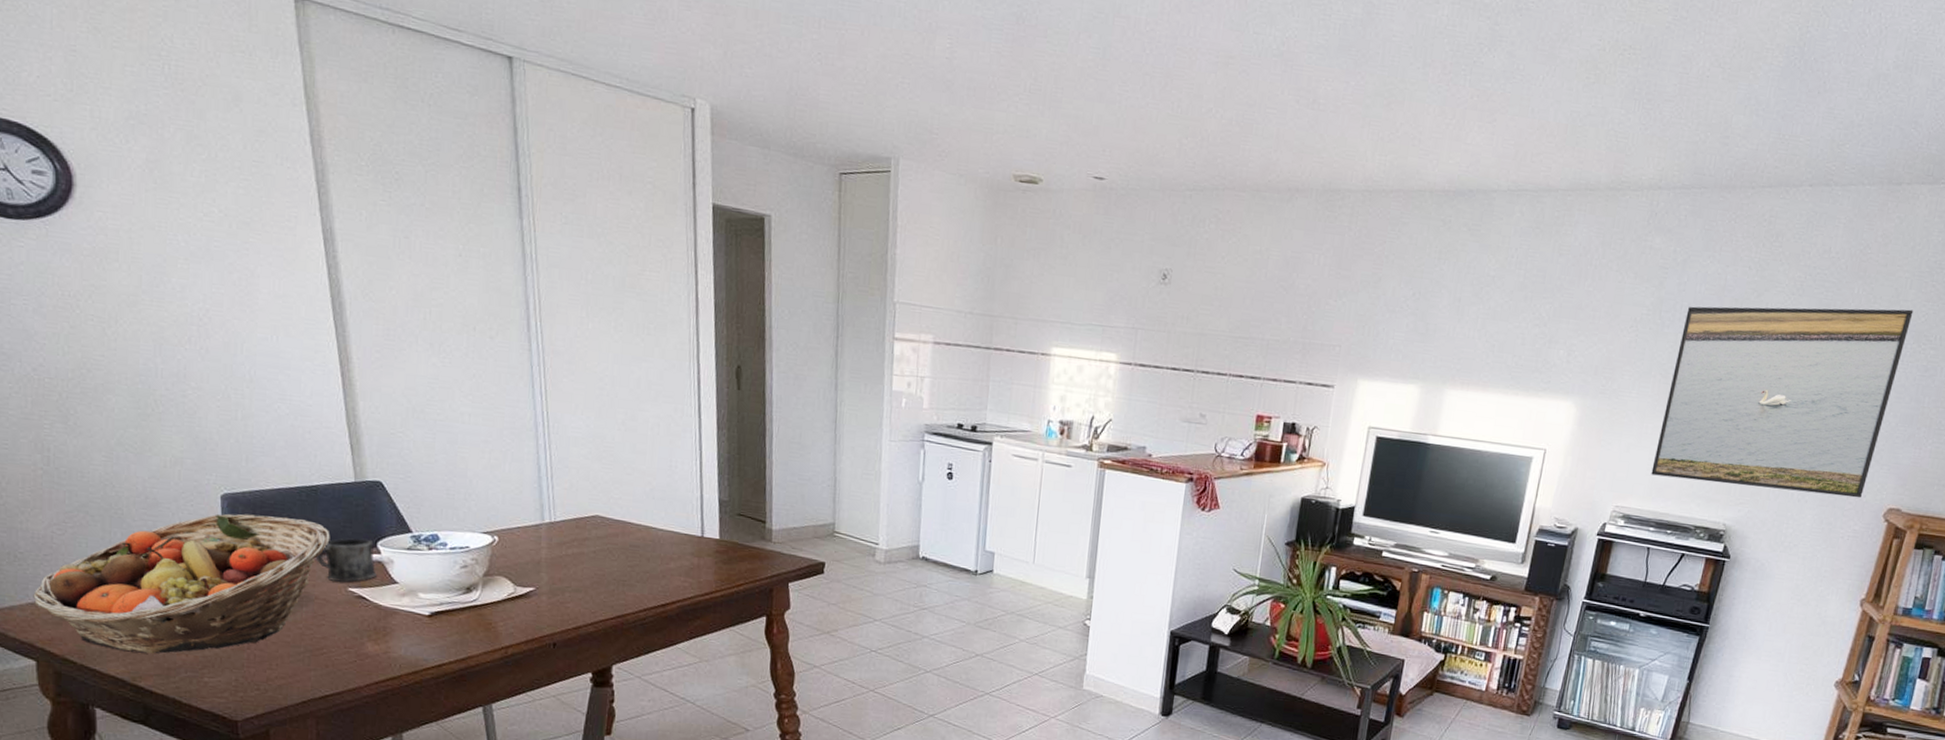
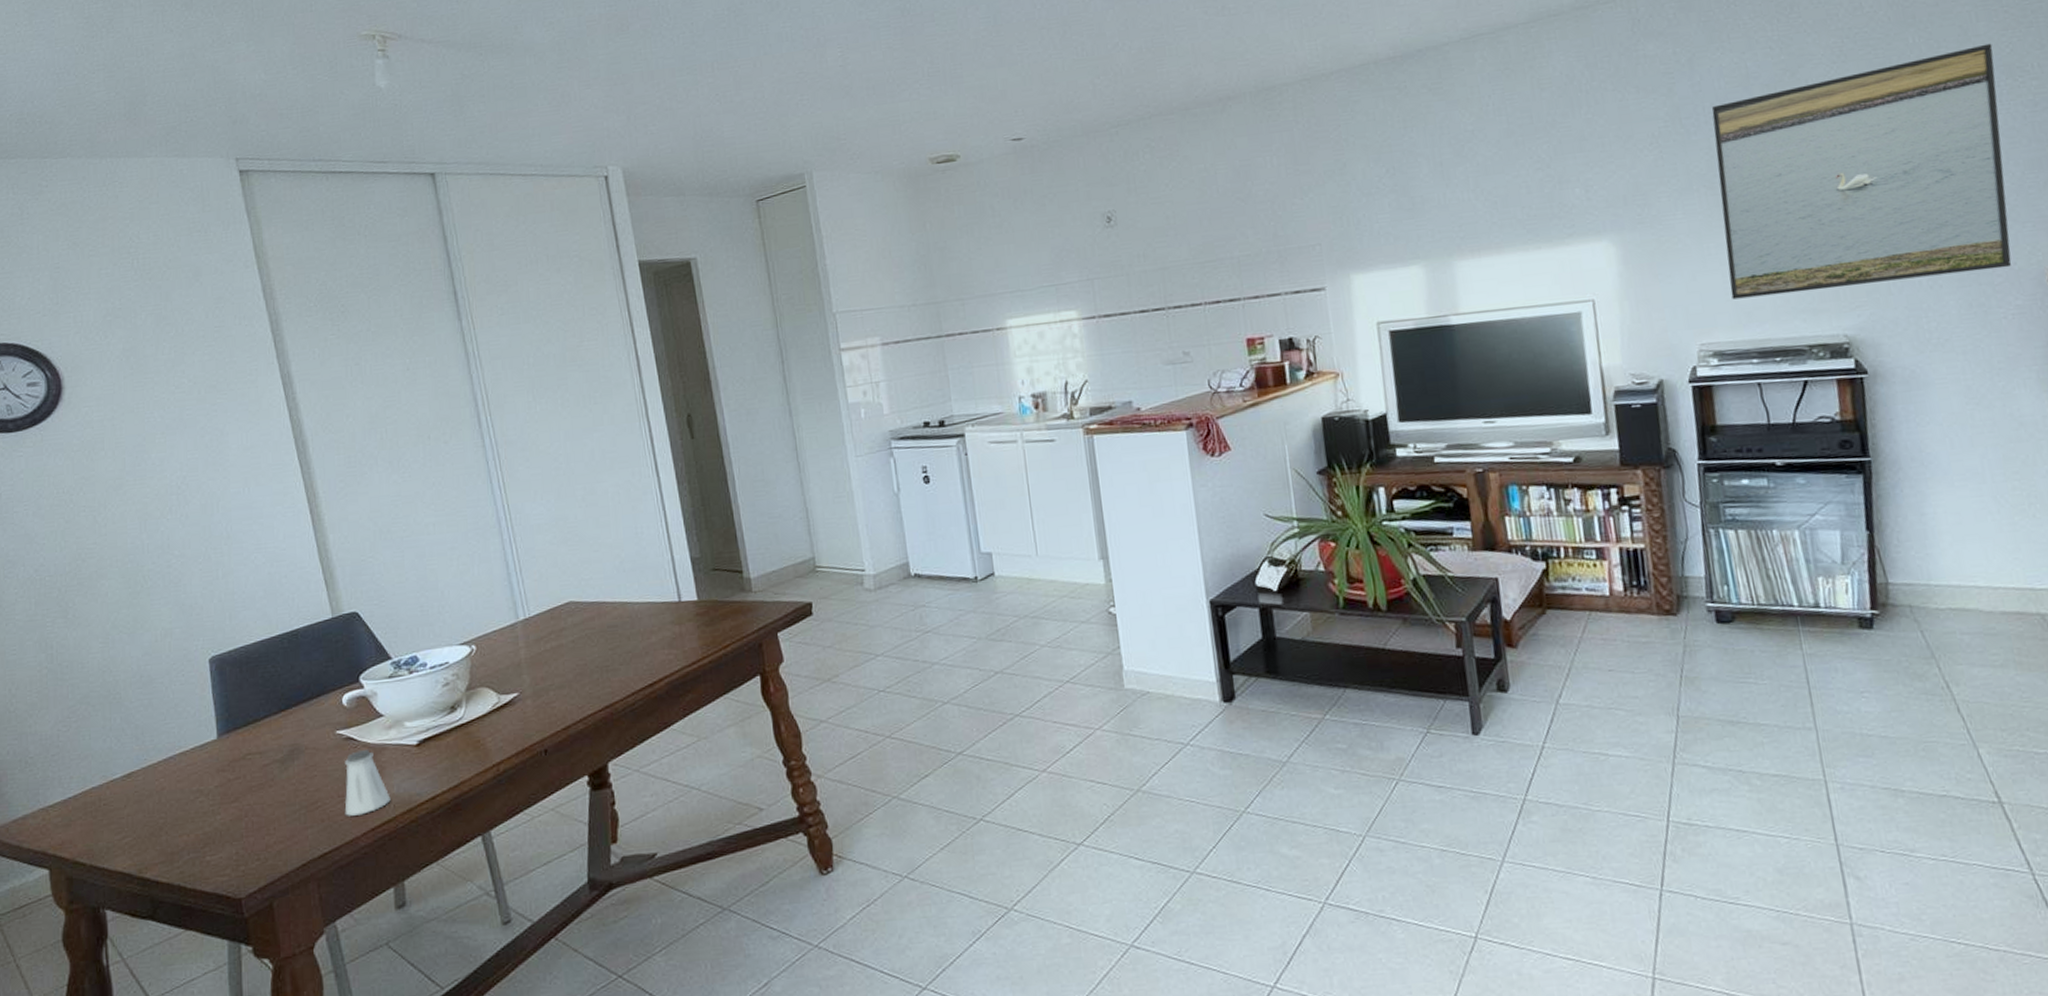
fruit basket: present [33,513,330,654] -> none [44,667,314,843]
mug: present [315,538,378,583] -> none [302,676,363,727]
saltshaker: none [350,610,397,668] -> present [344,750,391,816]

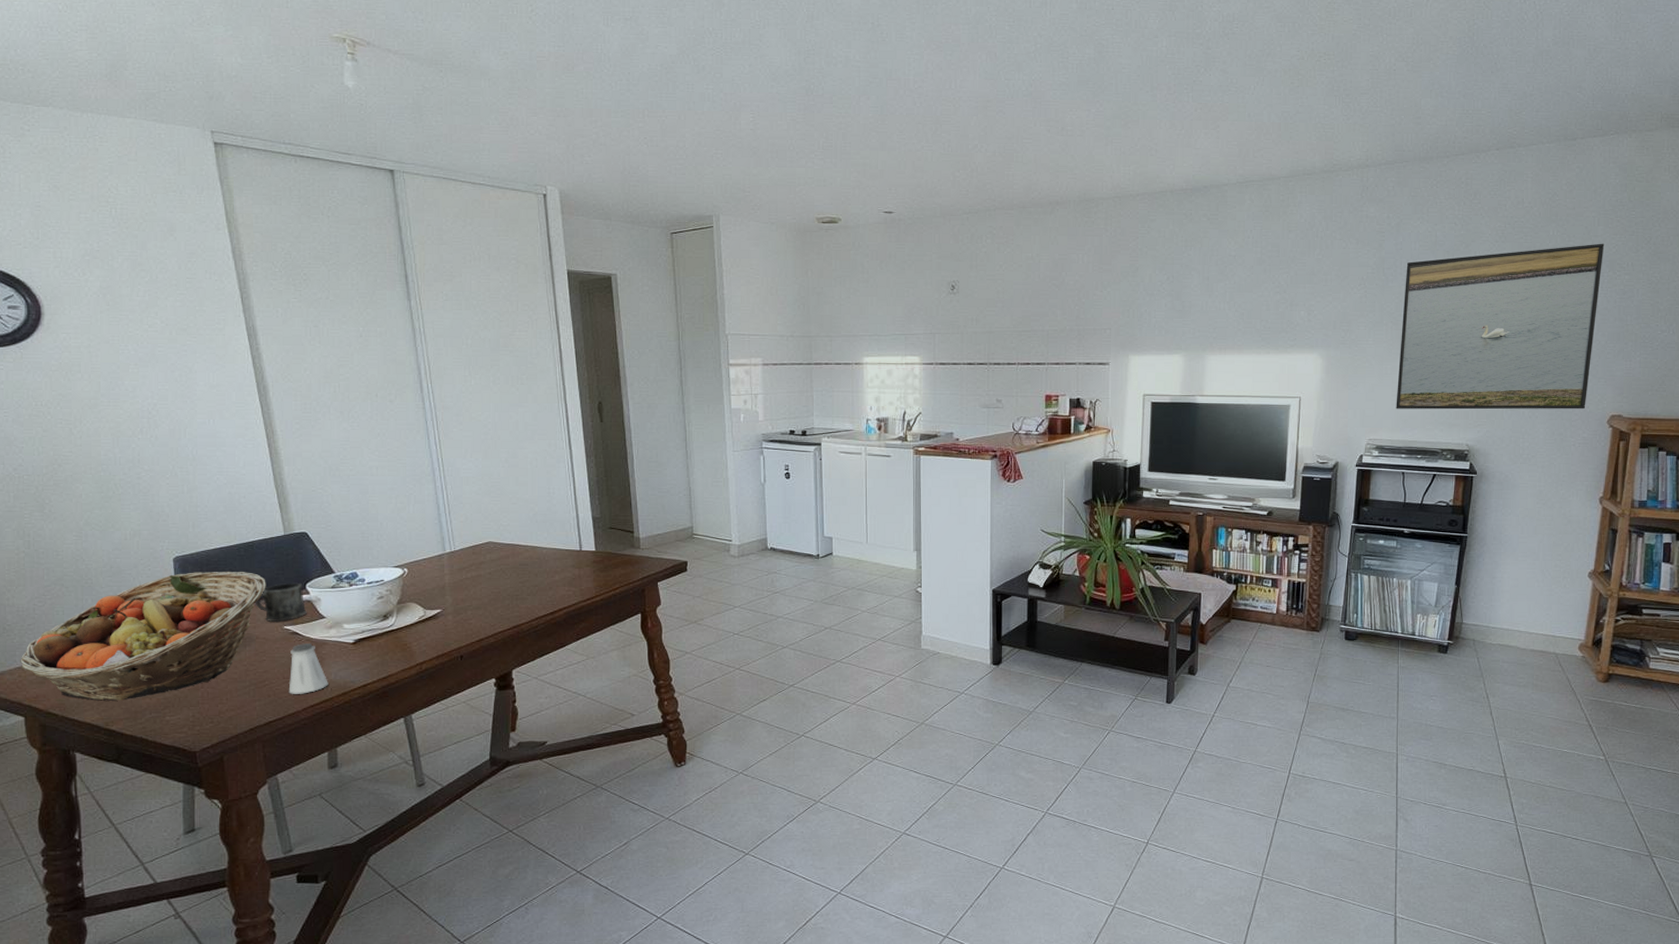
fruit basket: none [44,667,314,843] -> present [20,571,266,701]
mug: none [302,676,363,727] -> present [255,583,308,623]

